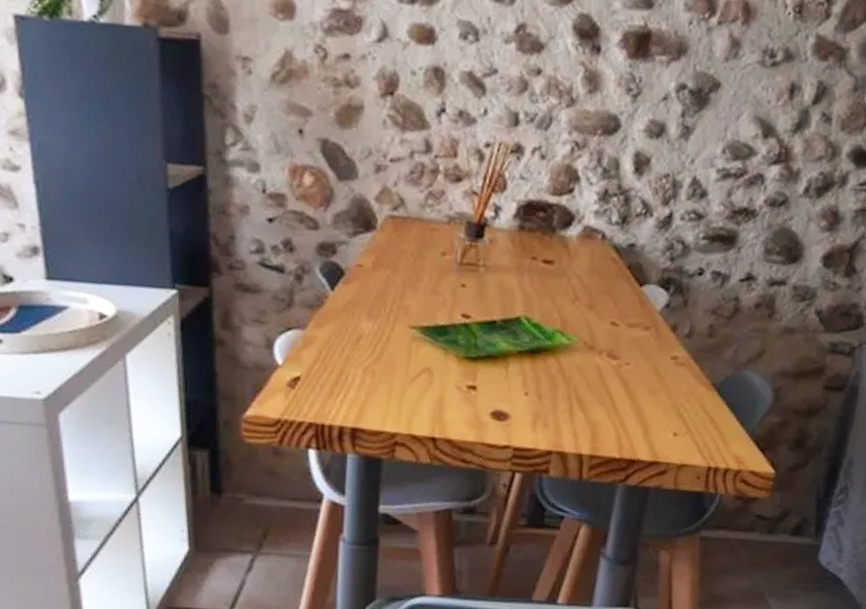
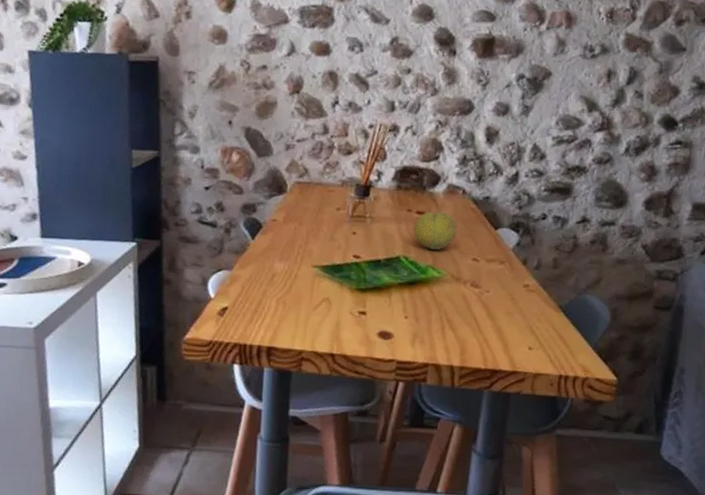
fruit: none [538,260,594,311] -> present [413,211,458,251]

